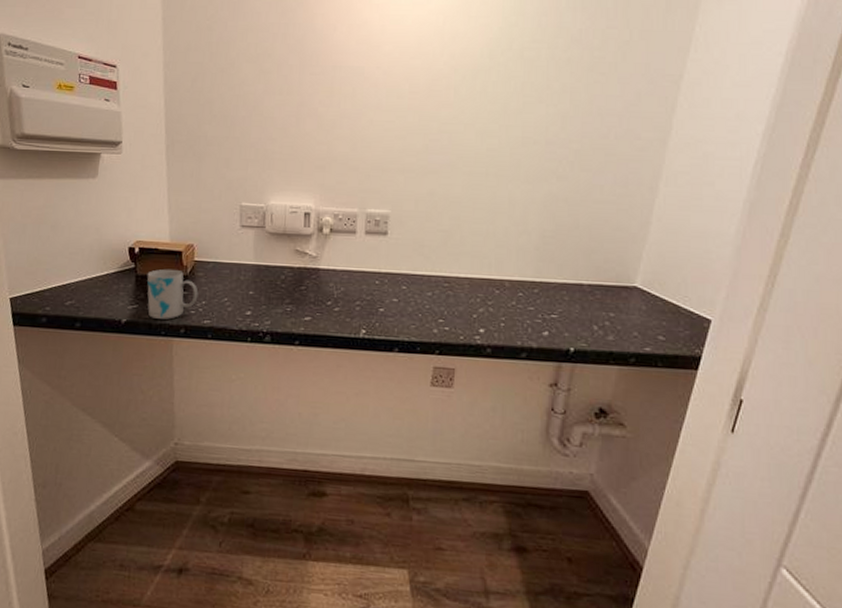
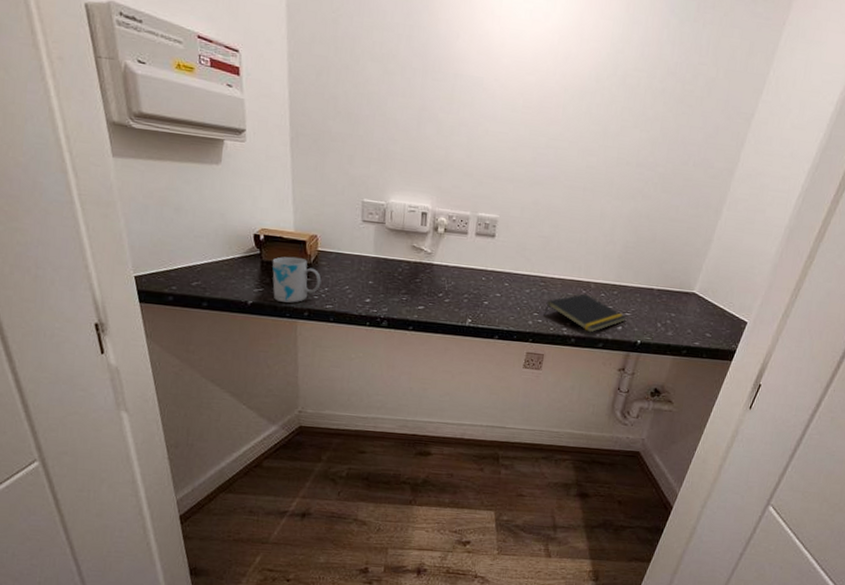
notepad: none [451,294,553,341] -> present [543,293,627,333]

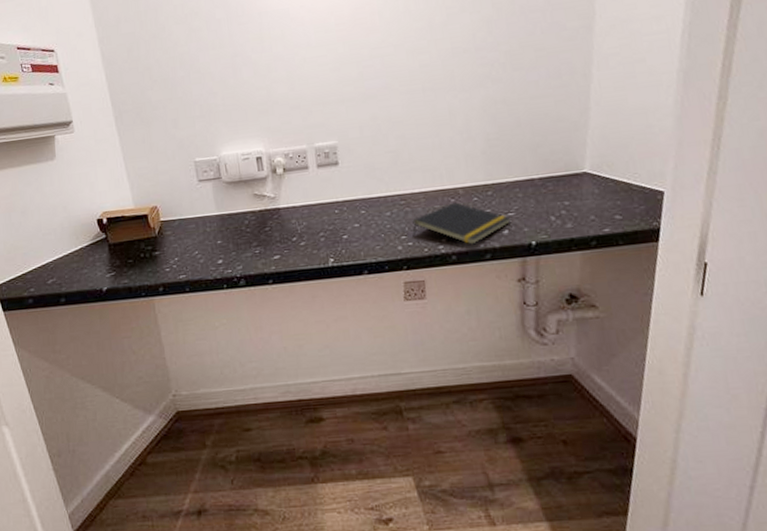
mug: present [272,256,322,303] -> none [118,232,170,282]

